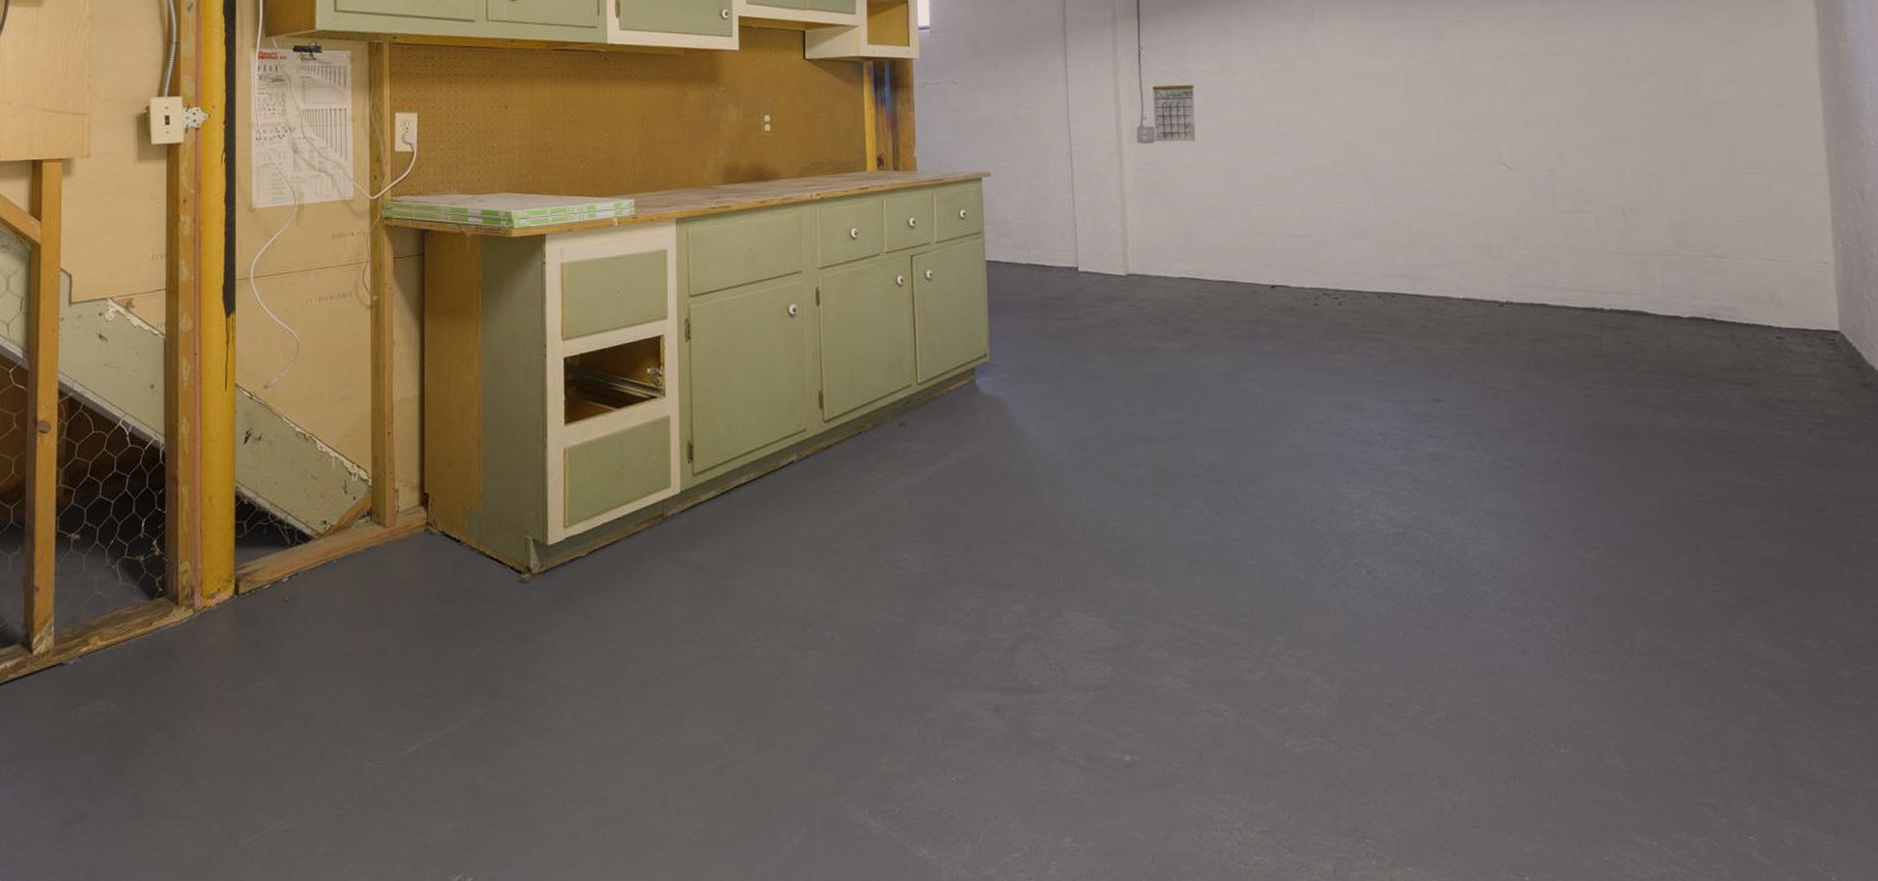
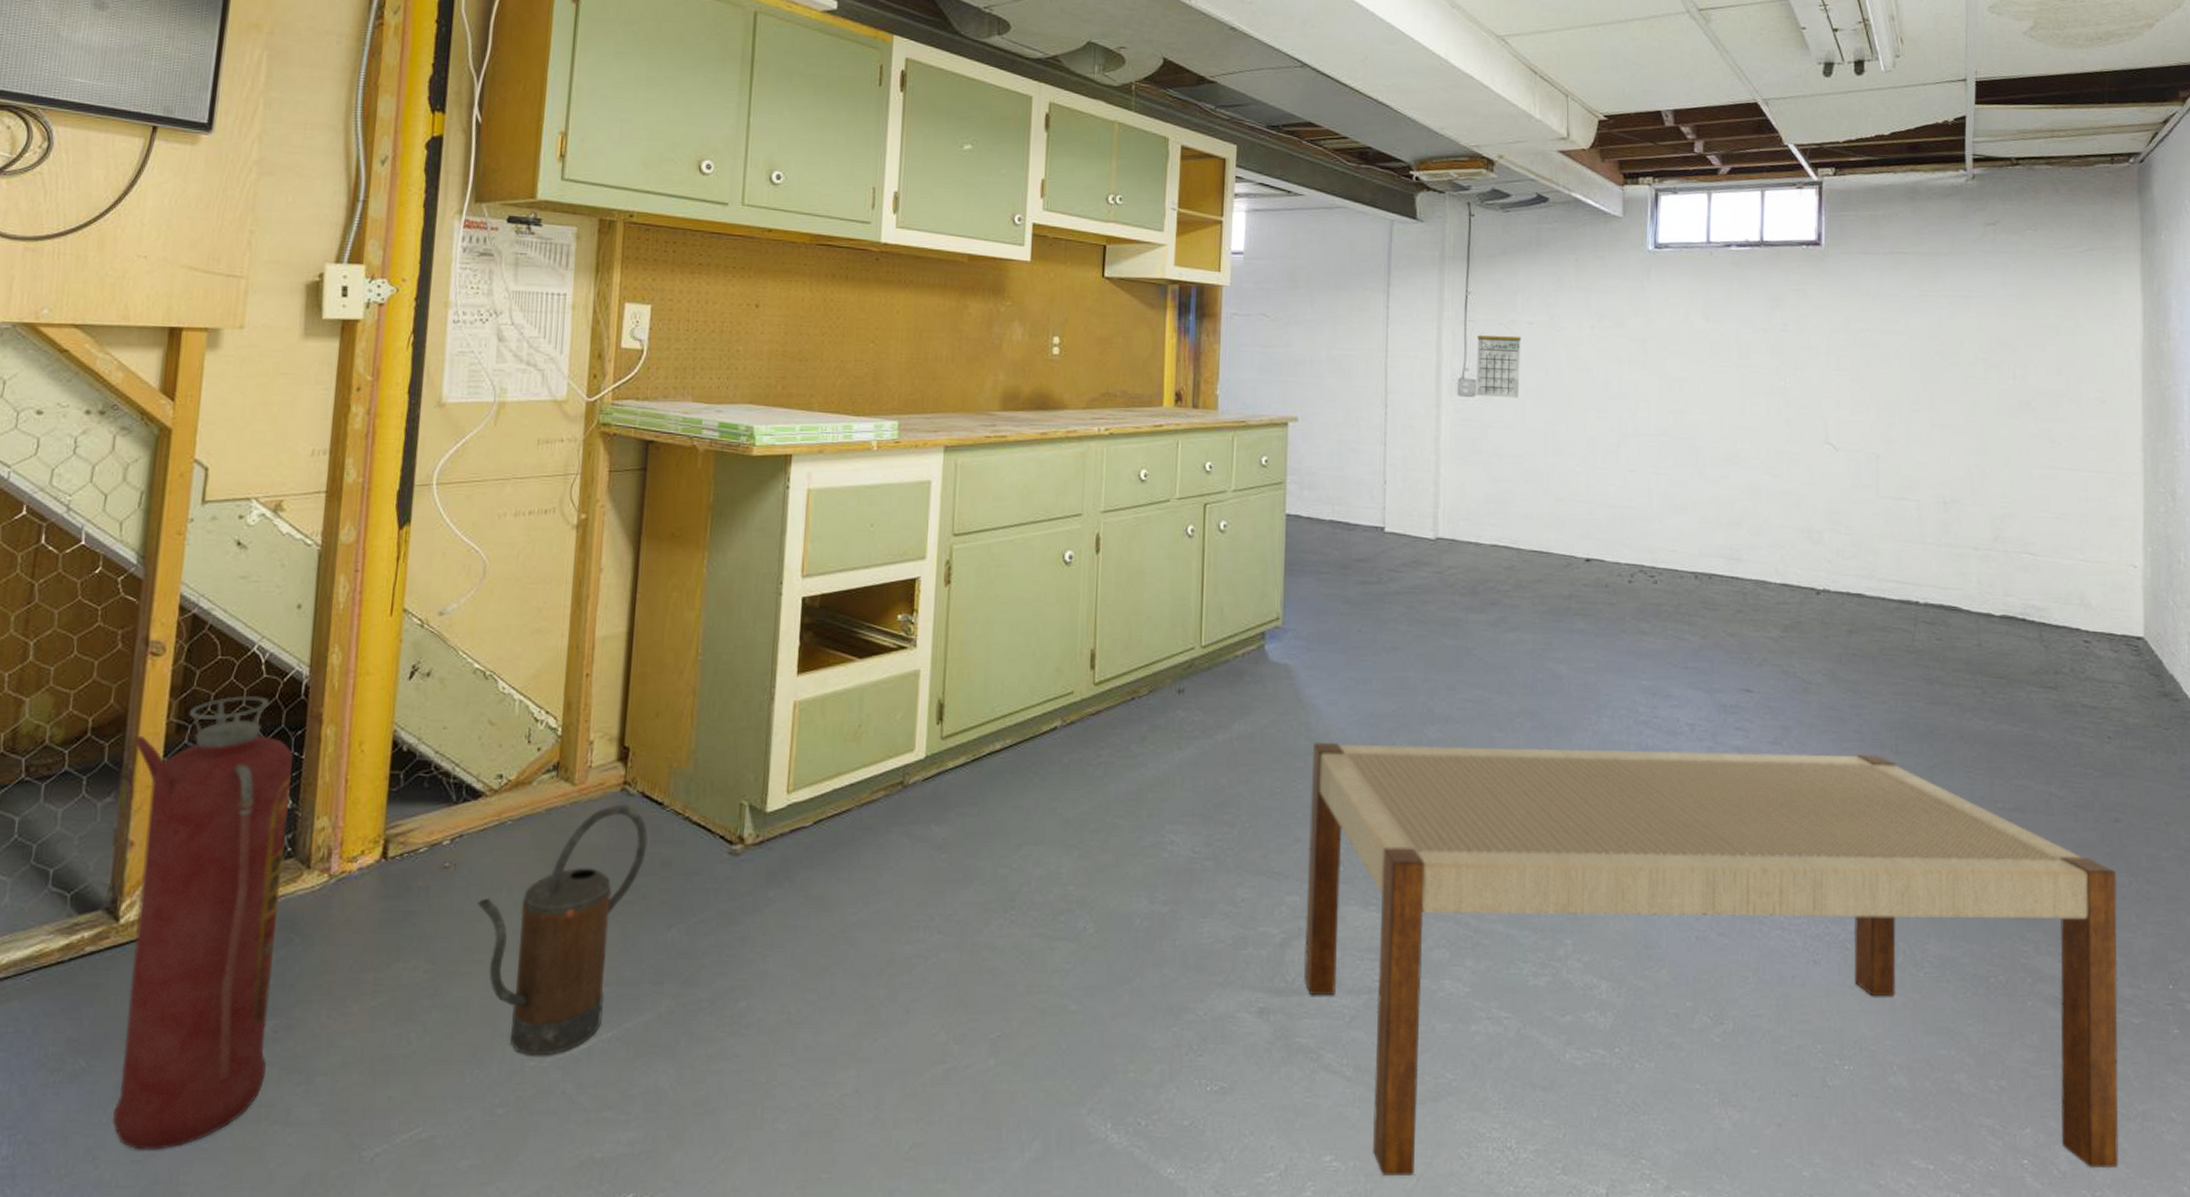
fire extinguisher: none [32,462,158,841] -> present [113,695,294,1150]
watering can: none [314,542,451,759] -> present [477,804,648,1056]
bench: none [1026,455,1849,855] -> present [1303,743,2119,1176]

